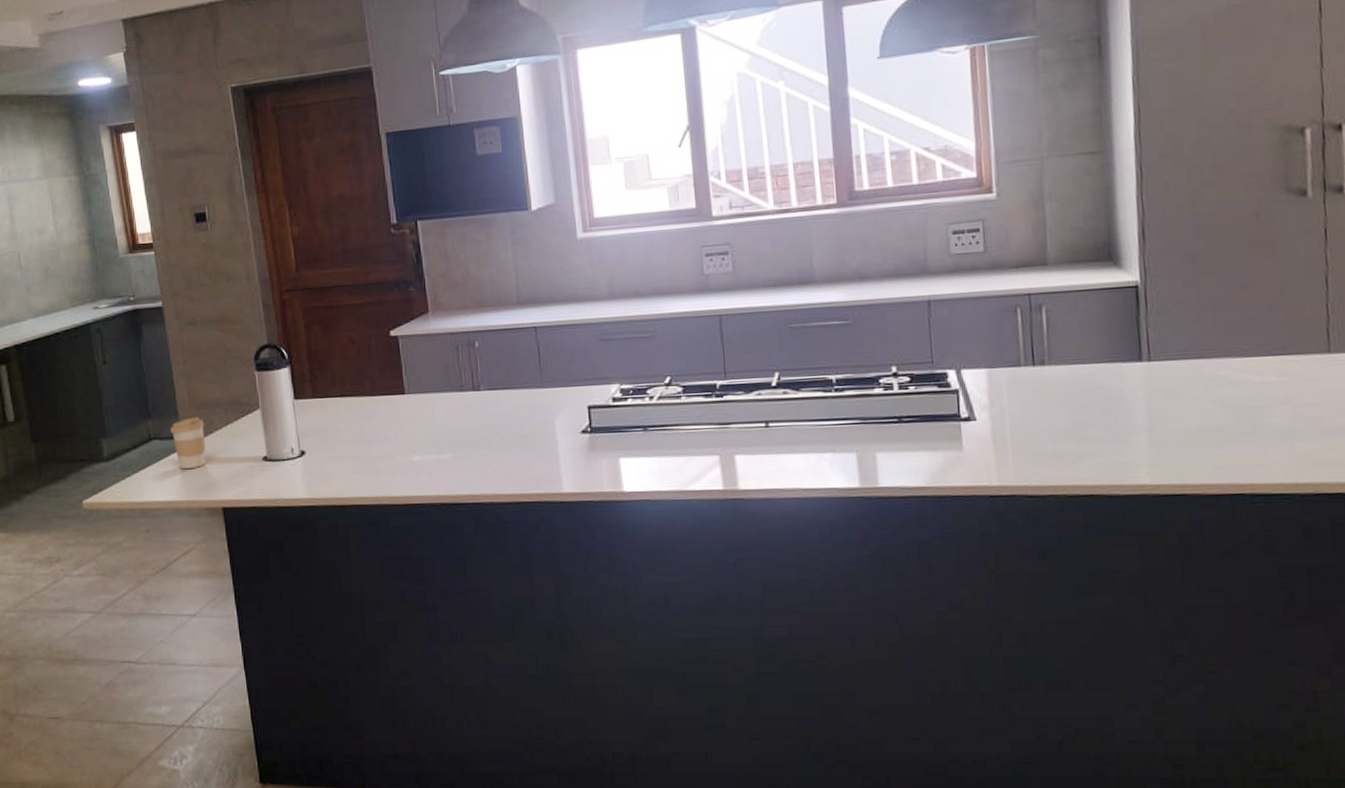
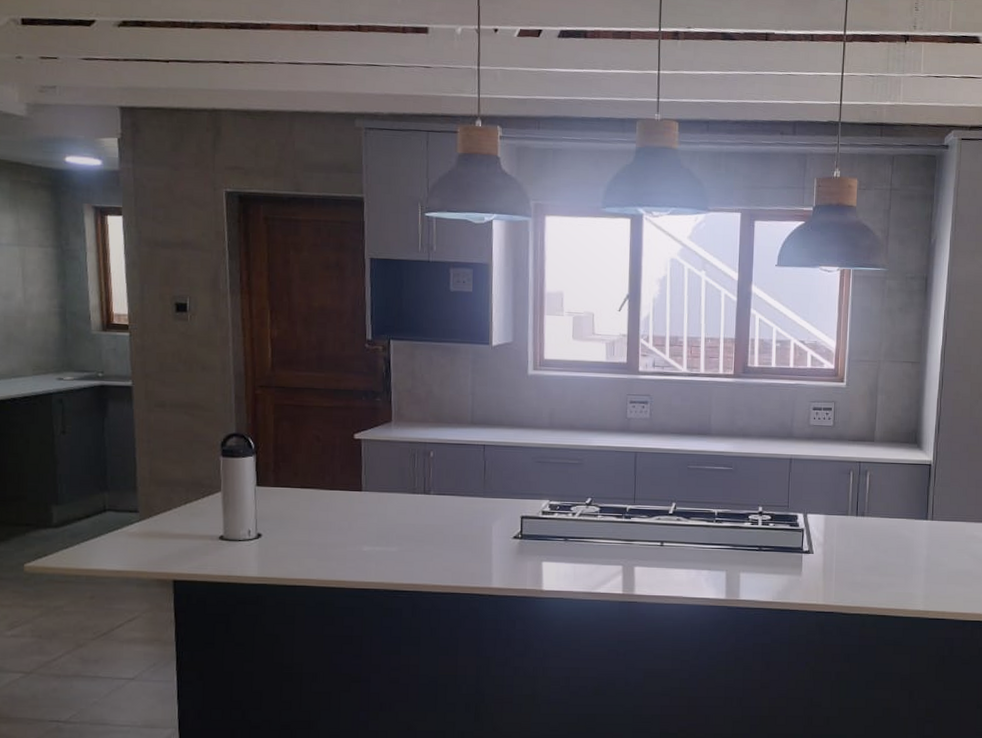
coffee cup: present [170,416,206,470] -> none [127,493,164,542]

